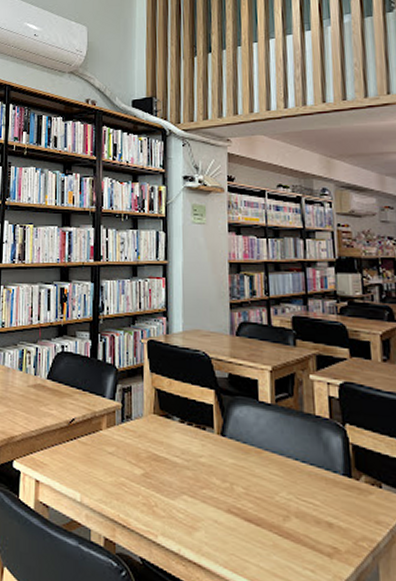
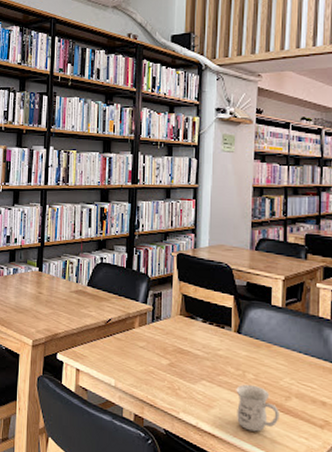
mug: none [223,499,278,562] -> present [236,384,280,432]

